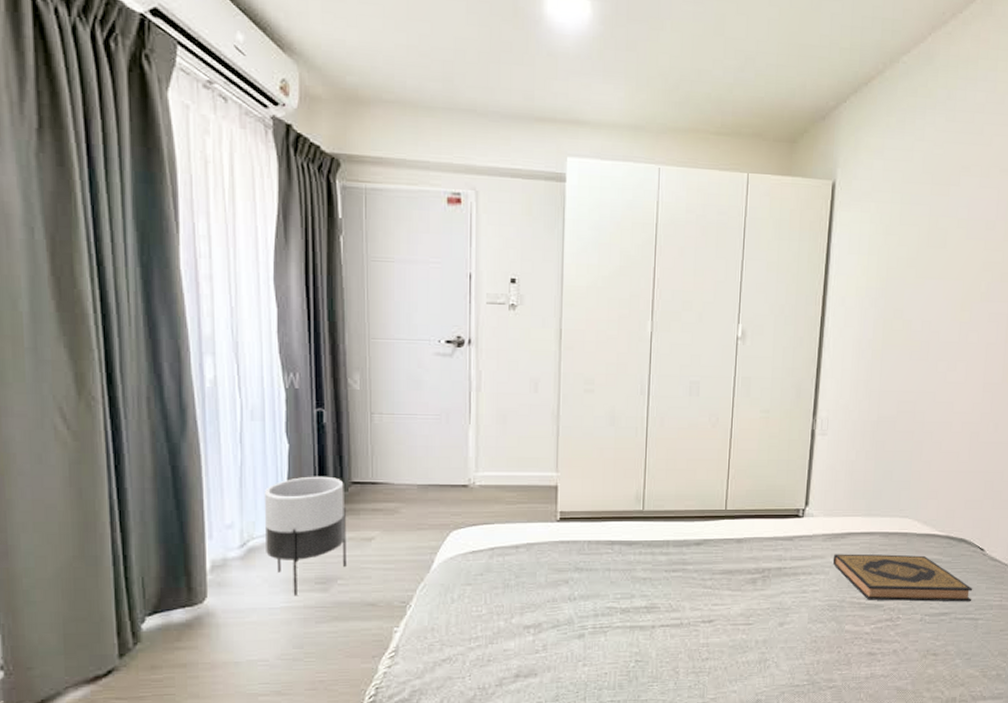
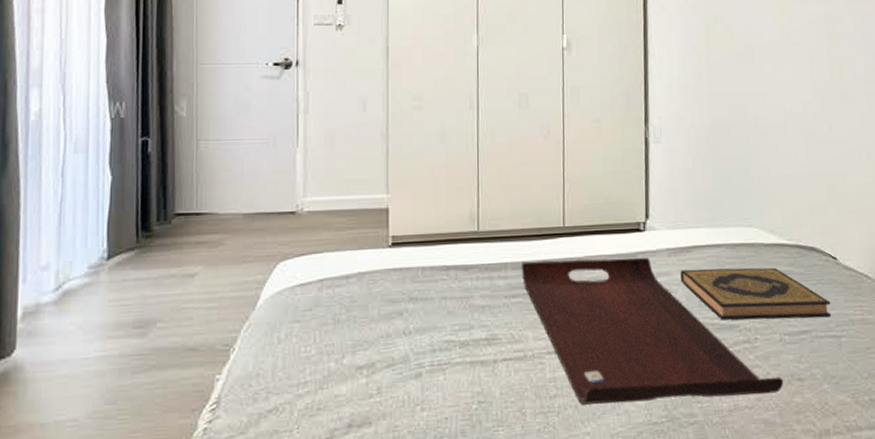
planter: present [265,476,346,595] -> none [82,208,168,342]
serving tray: none [682,540,920,668] -> present [521,257,784,405]

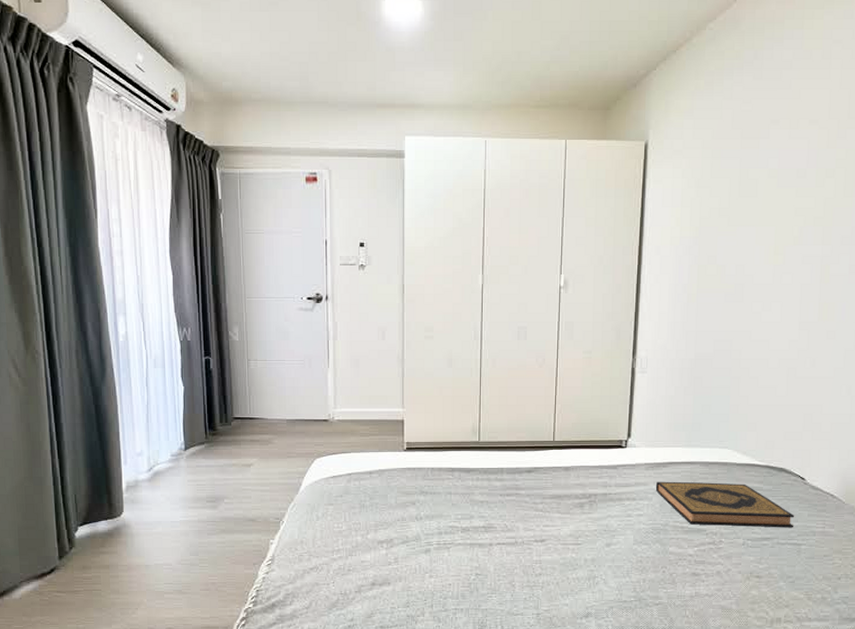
serving tray: present [521,257,784,405] -> none [515,468,743,586]

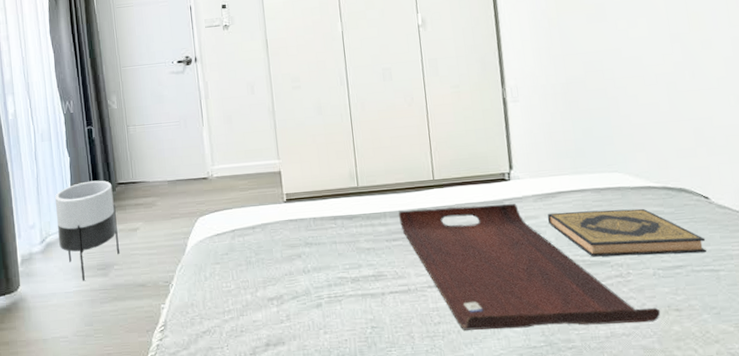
planter: none [166,413,231,511] -> present [55,180,119,280]
serving tray: none [515,468,743,586] -> present [398,203,661,331]

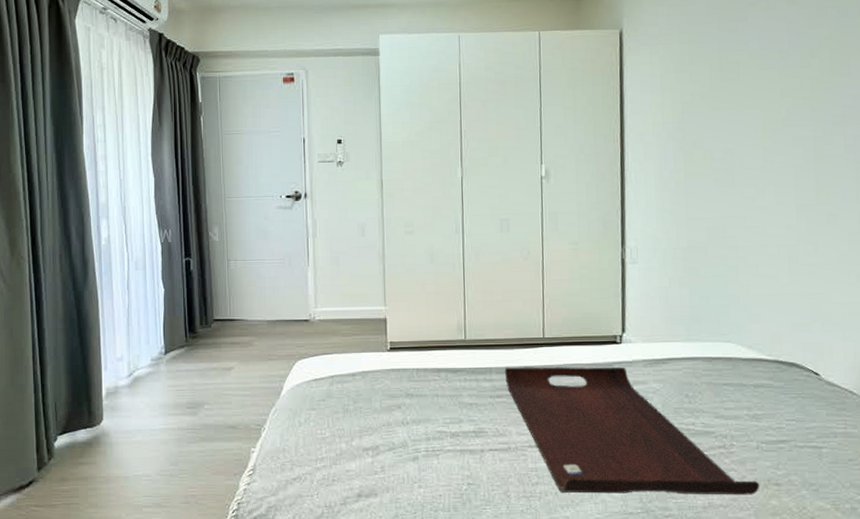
planter: present [55,180,119,280] -> none [146,315,211,418]
hardback book: present [547,208,706,257] -> none [655,379,812,429]

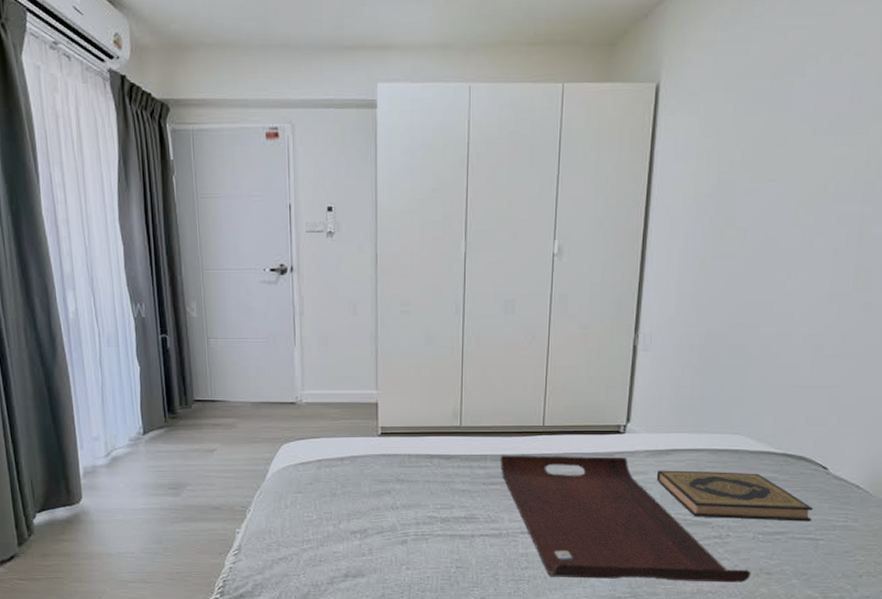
hardback book: none [655,379,812,429] -> present [656,470,814,522]

